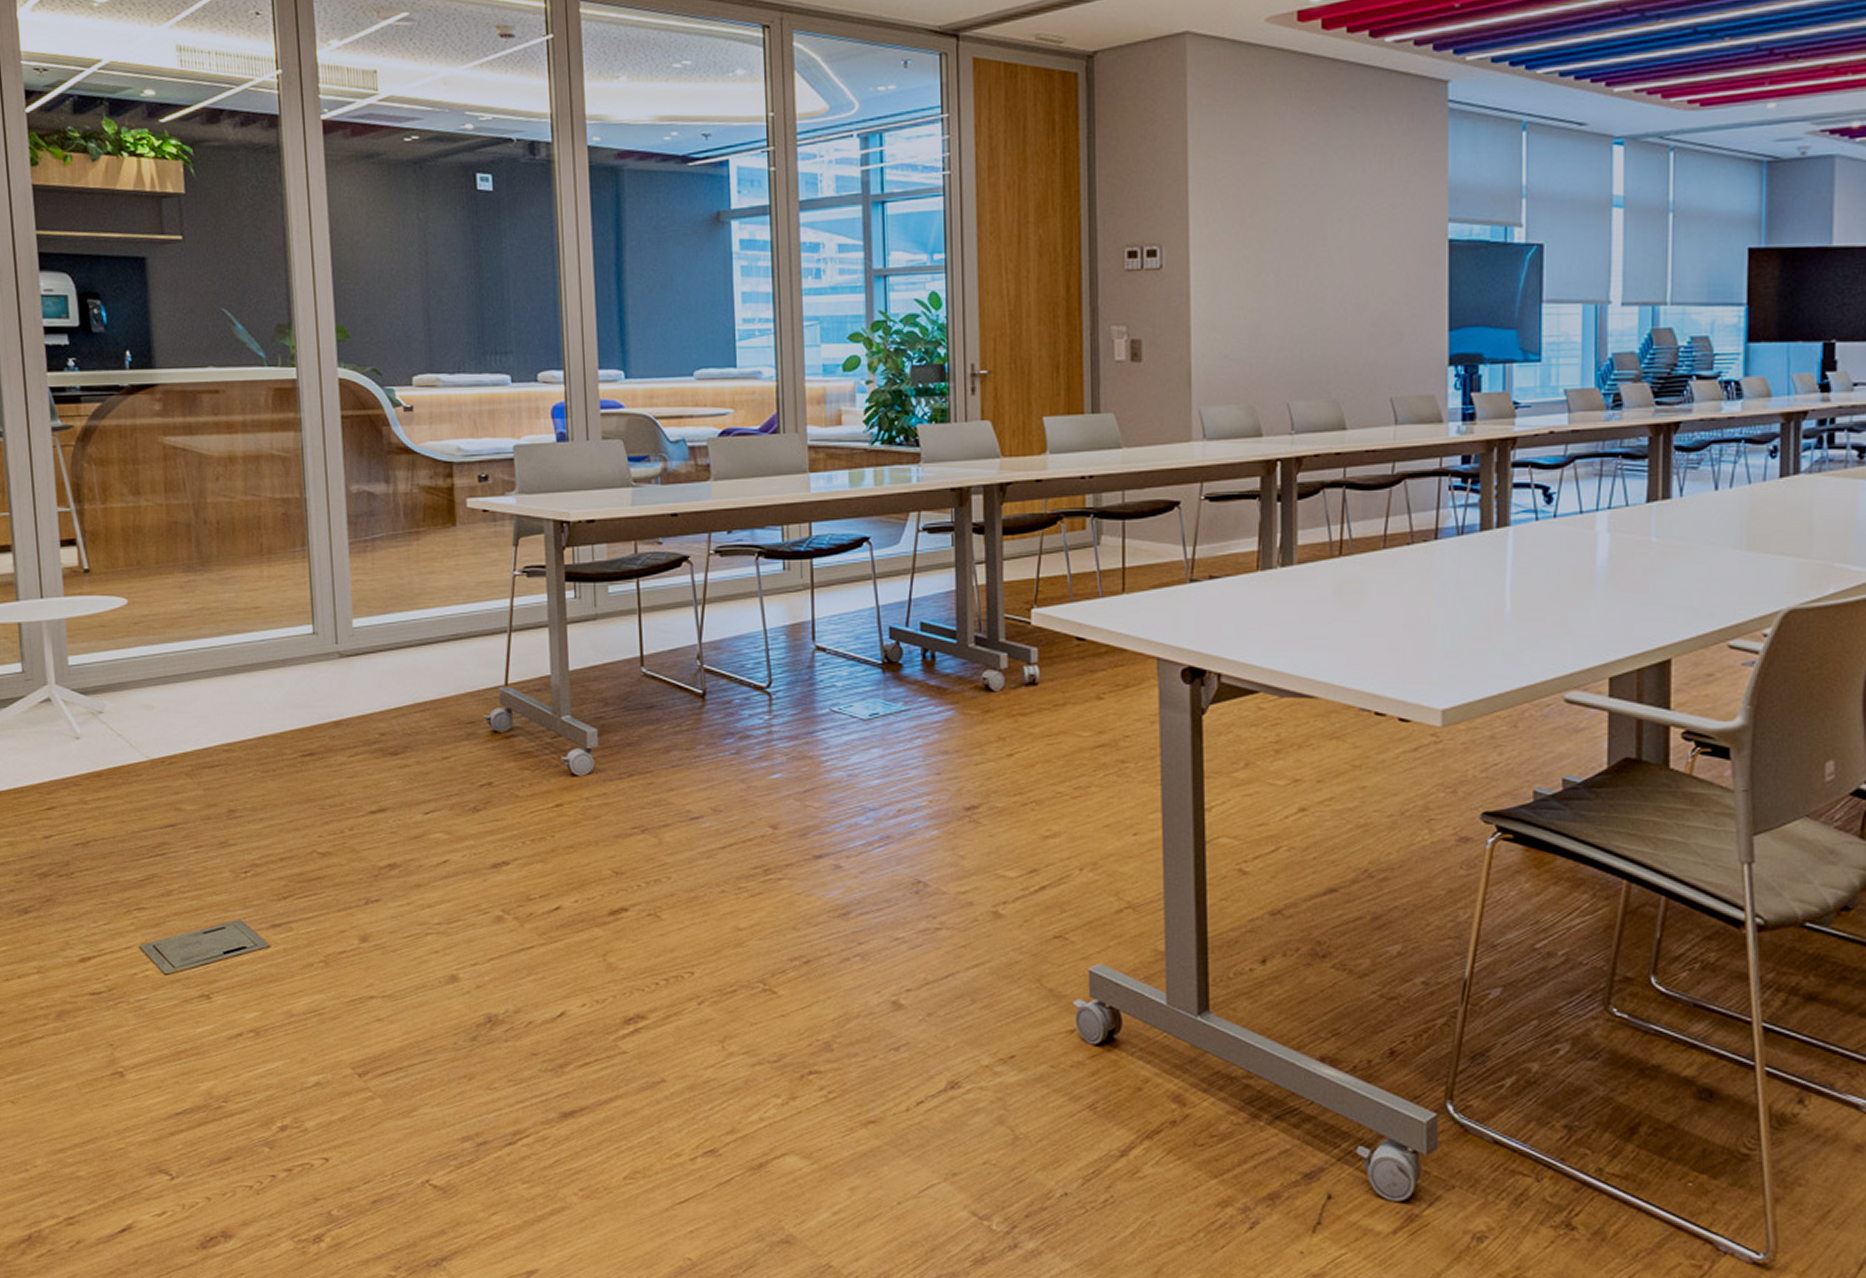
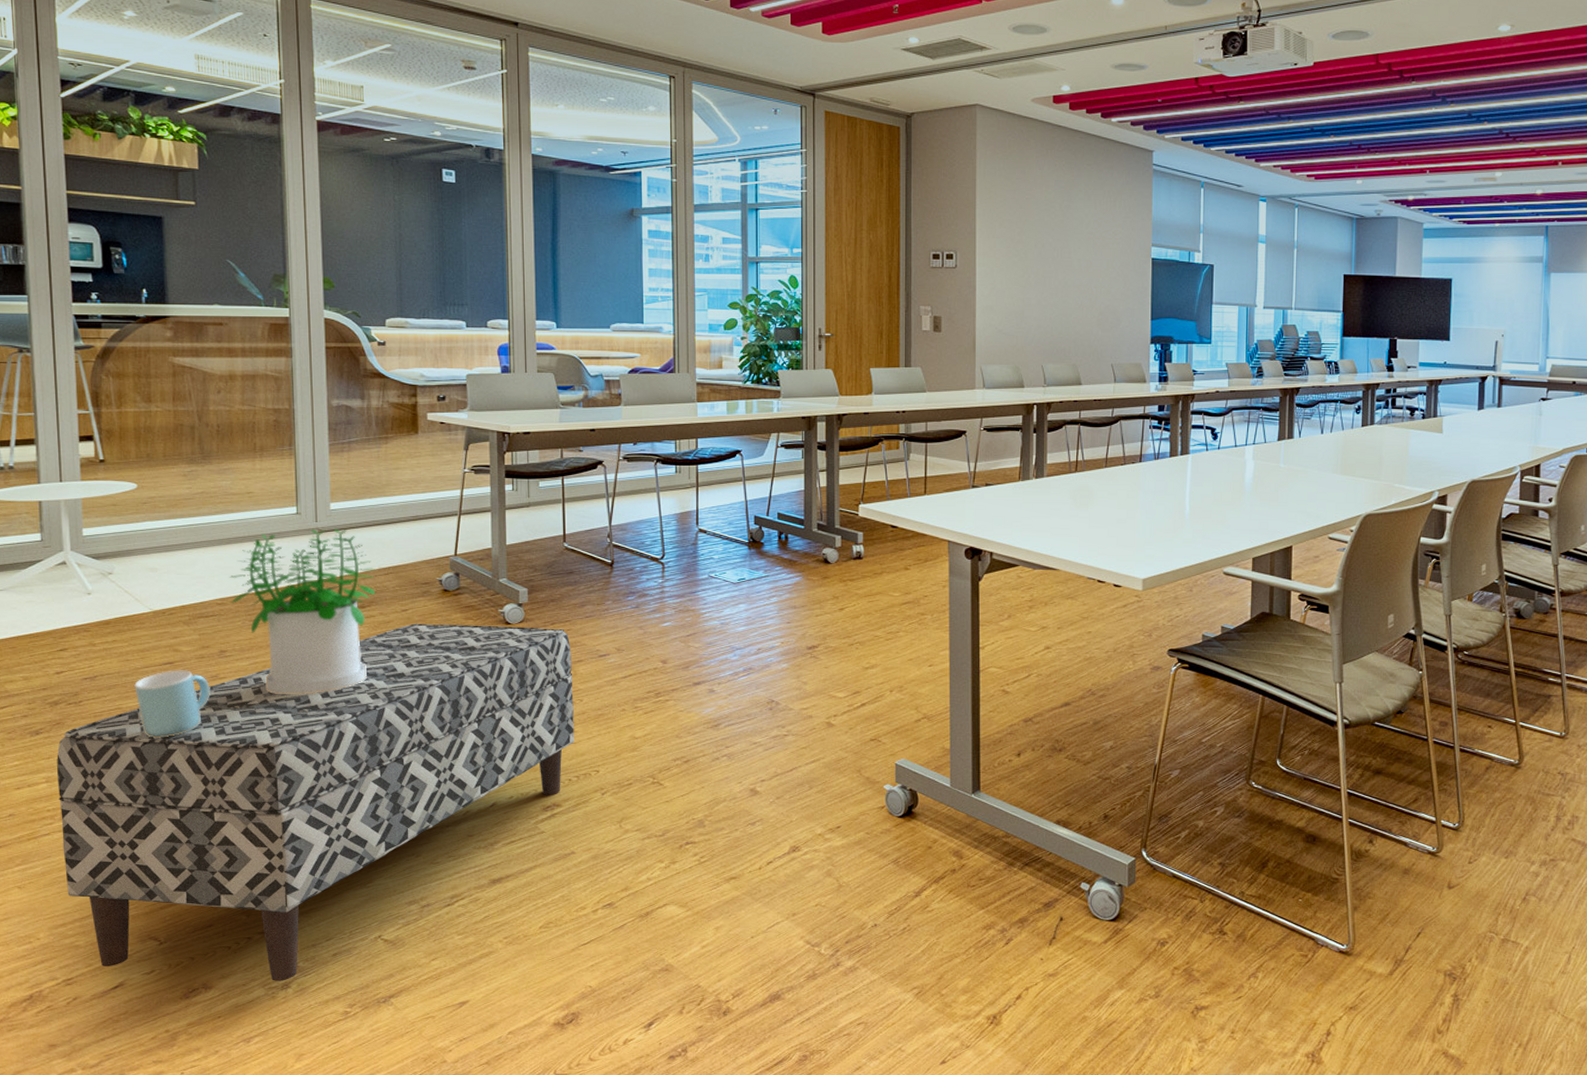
bench: none [48,775,661,1233] -> present [56,623,574,981]
mug: none [132,834,219,920] -> present [134,670,210,738]
potted plant: none [236,652,411,868] -> present [229,528,376,695]

